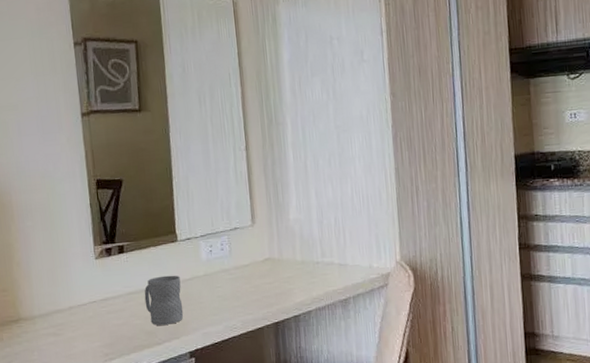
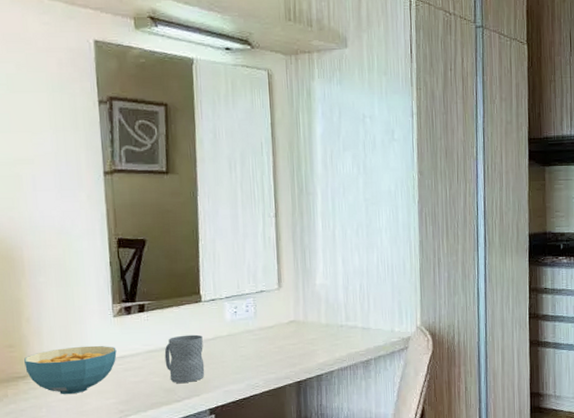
cereal bowl: none [16,288,100,338] -> present [24,345,117,395]

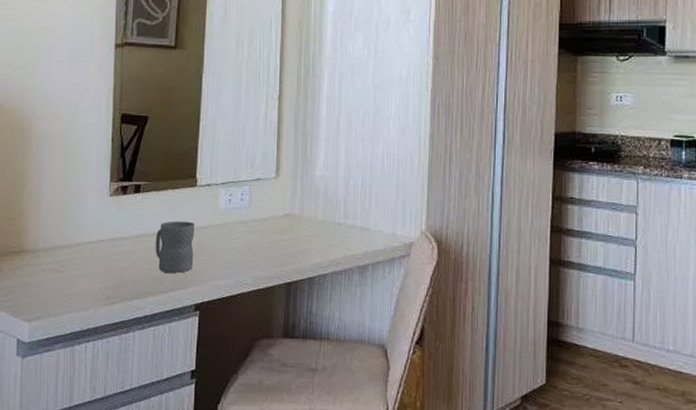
cereal bowl: present [24,345,117,395] -> none [22,224,109,275]

